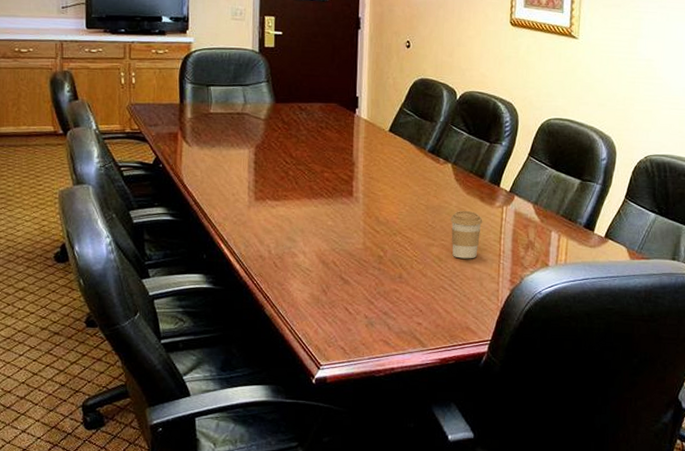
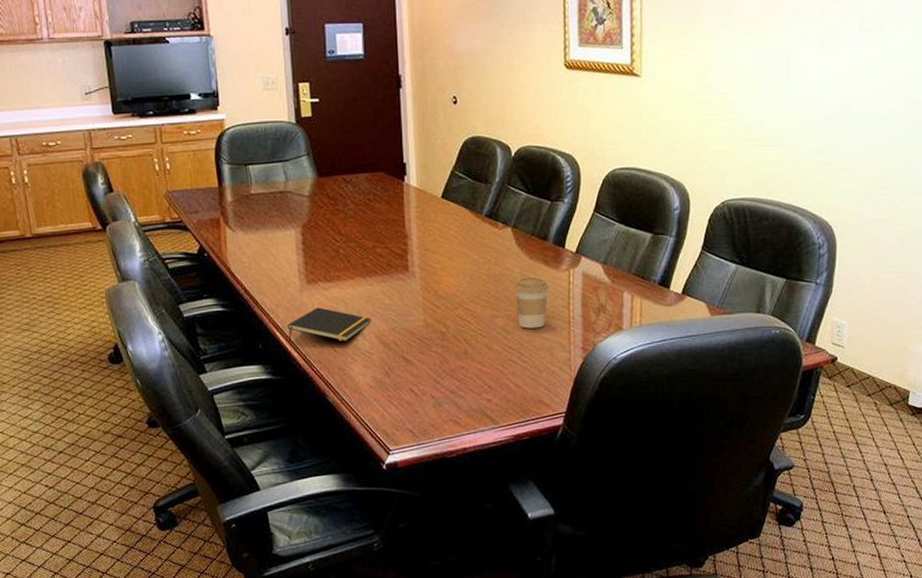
notepad: none [232,223,314,259] -> present [287,307,371,342]

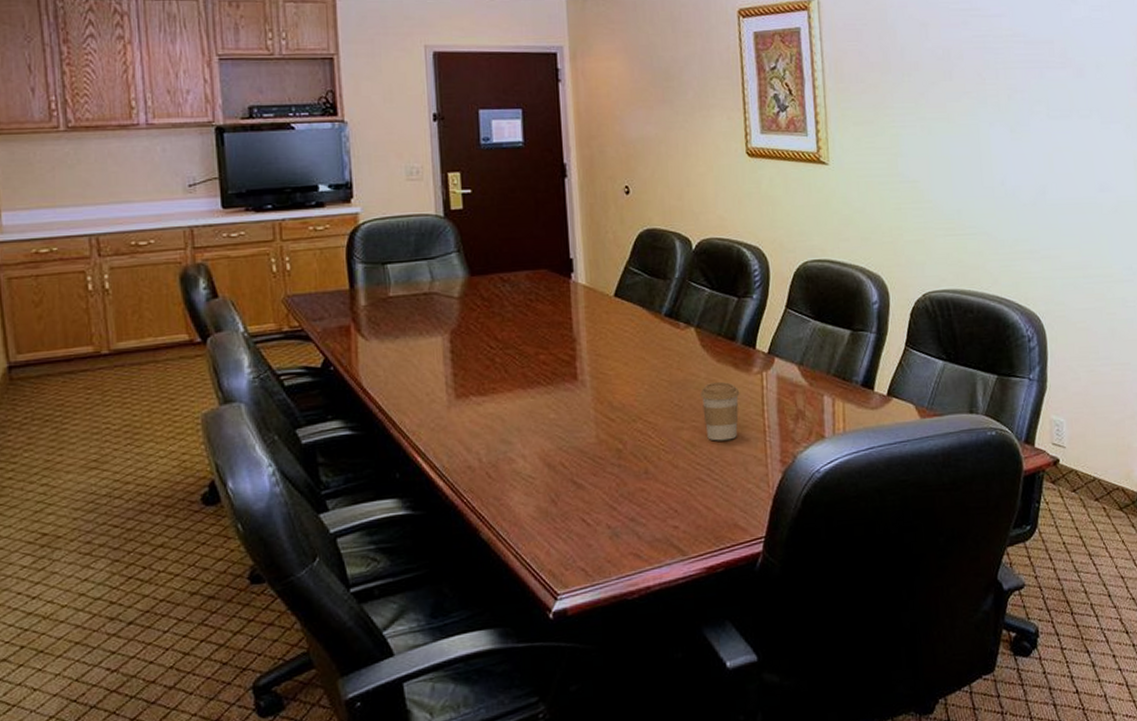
notepad: present [287,307,371,342] -> none [431,425,534,468]

